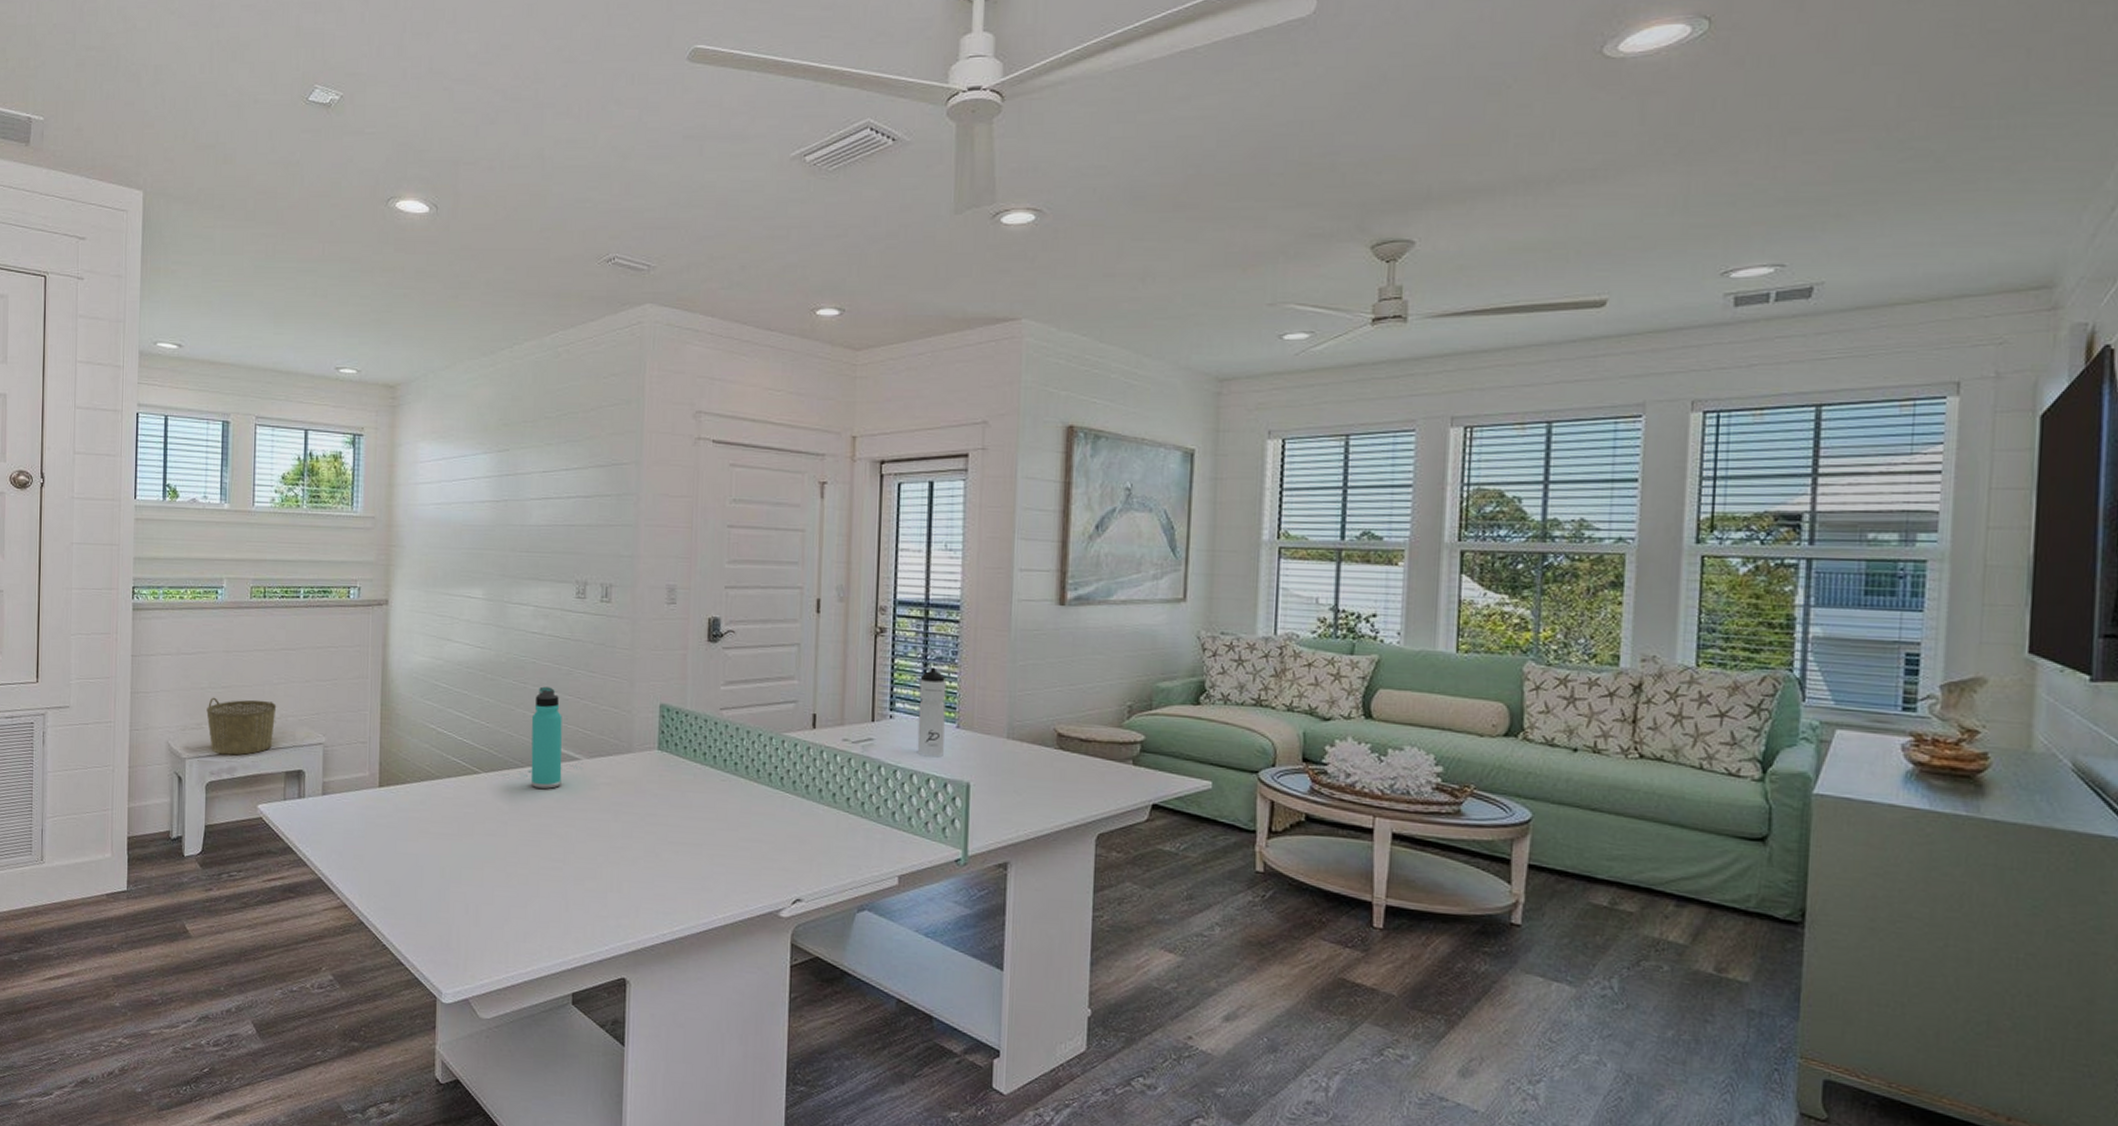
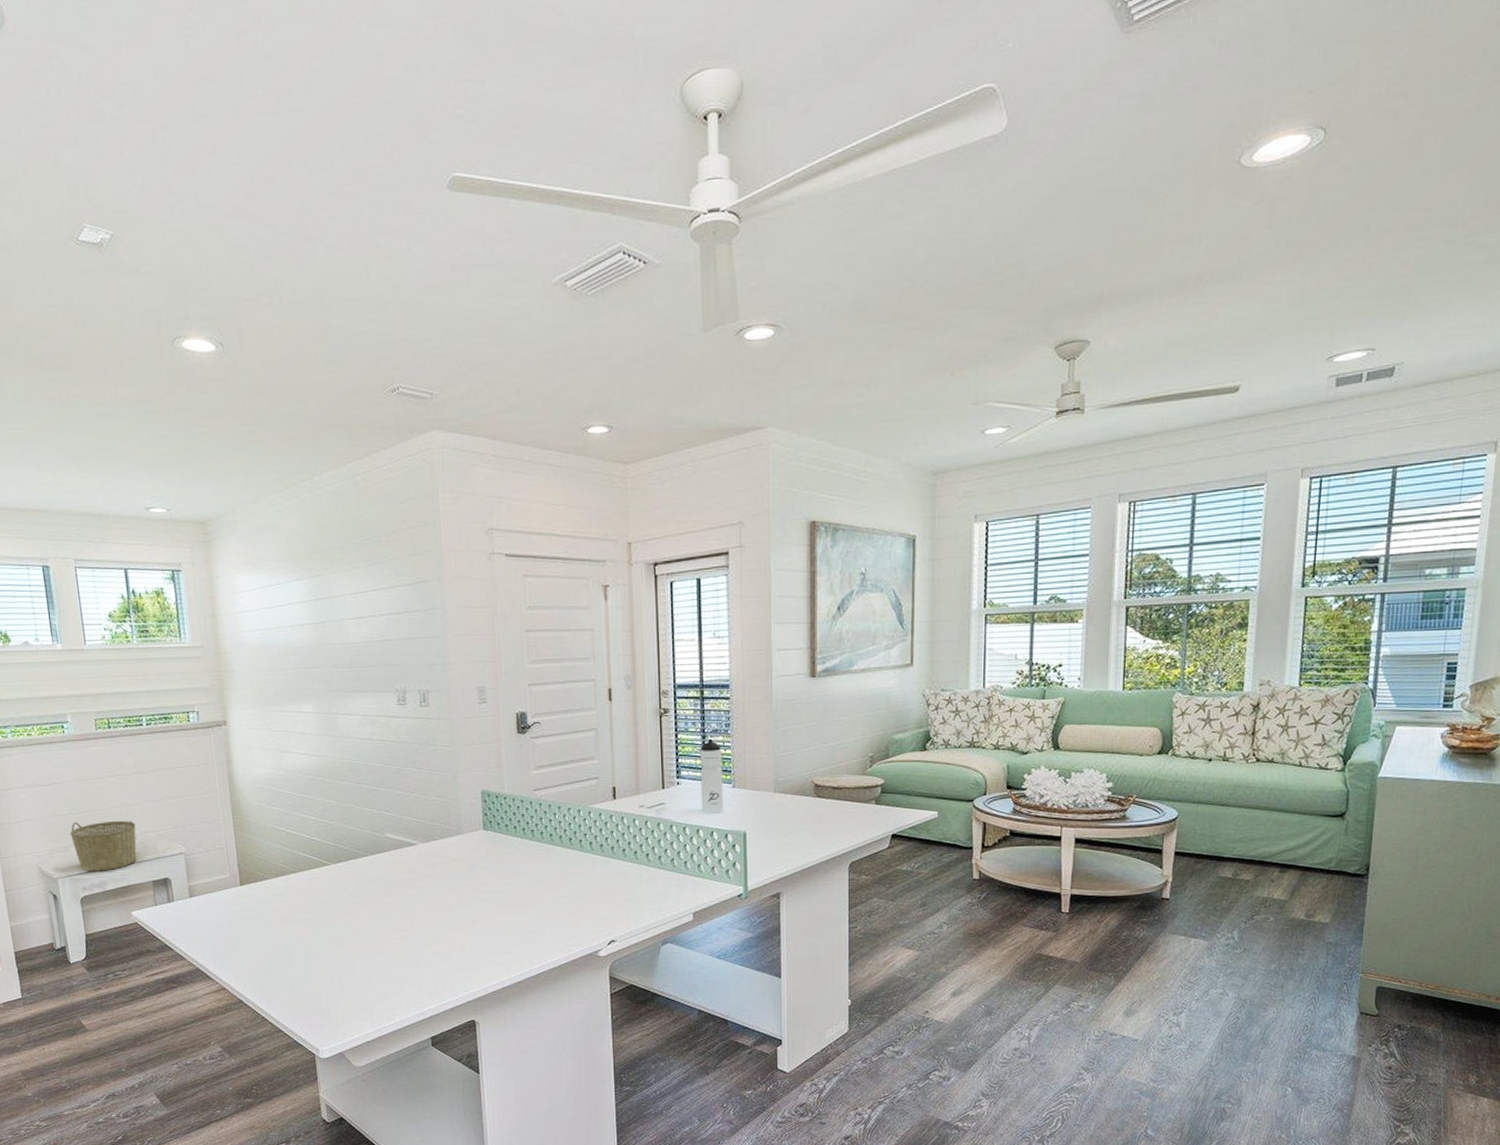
thermos bottle: present [530,686,562,789] -> none [369,785,403,872]

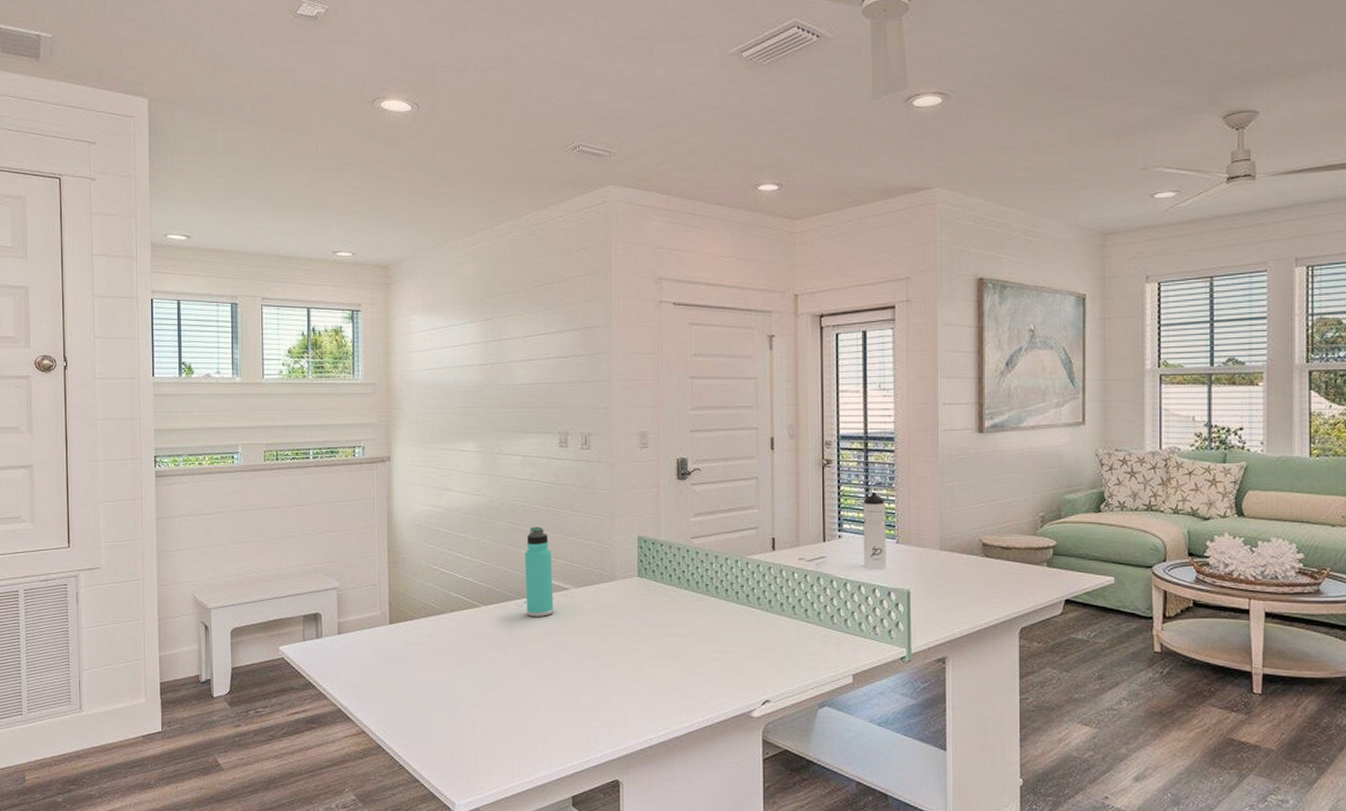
basket: present [70,820,137,872] -> none [228,552,293,603]
thermos bottle: none [369,785,403,872] -> present [524,526,554,617]

